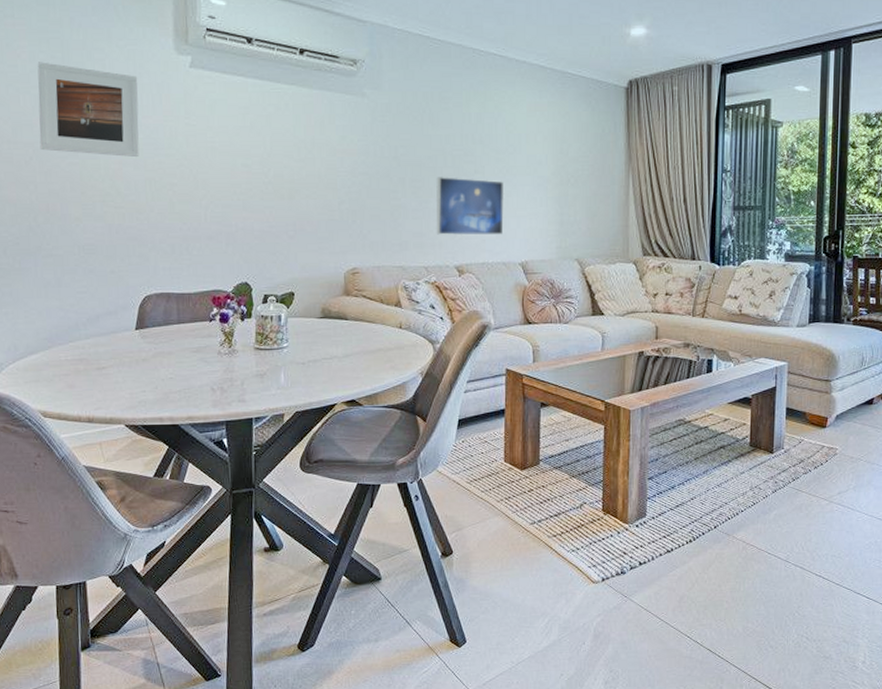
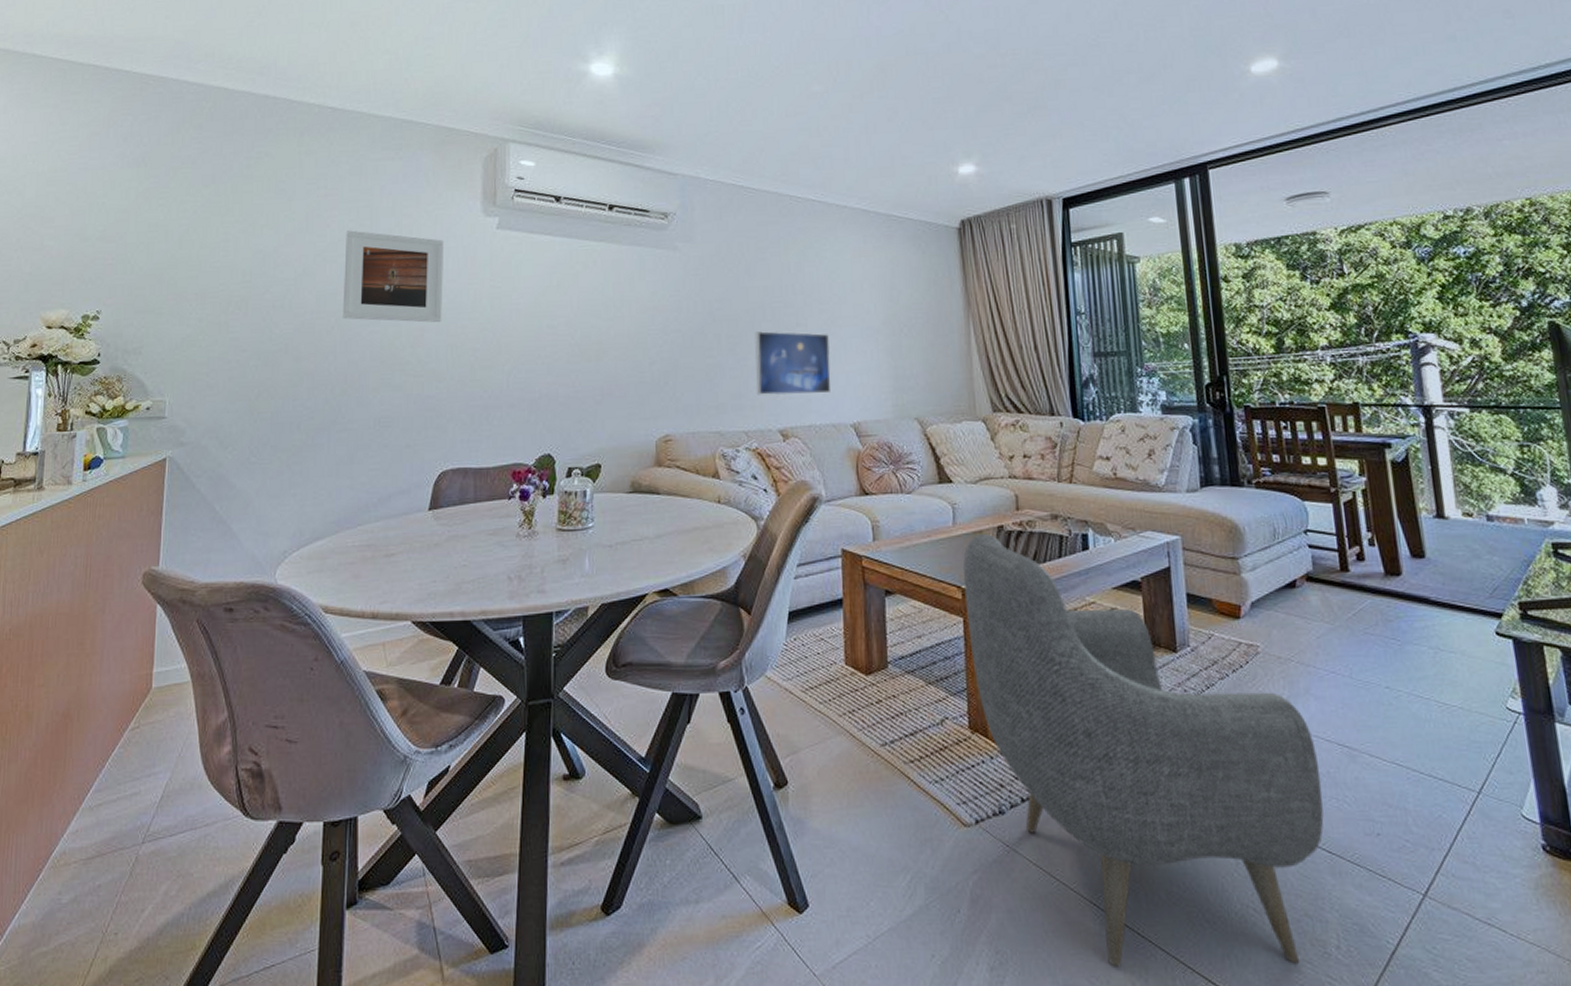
armchair: none [607,357,870,679] -> present [963,533,1324,967]

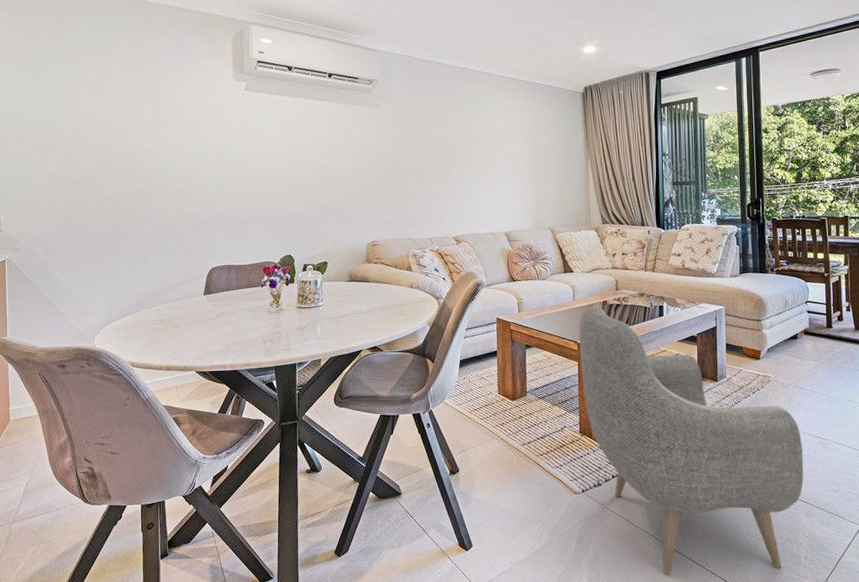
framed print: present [342,230,444,323] -> none [130,91,207,161]
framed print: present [755,331,832,396] -> none [436,167,491,213]

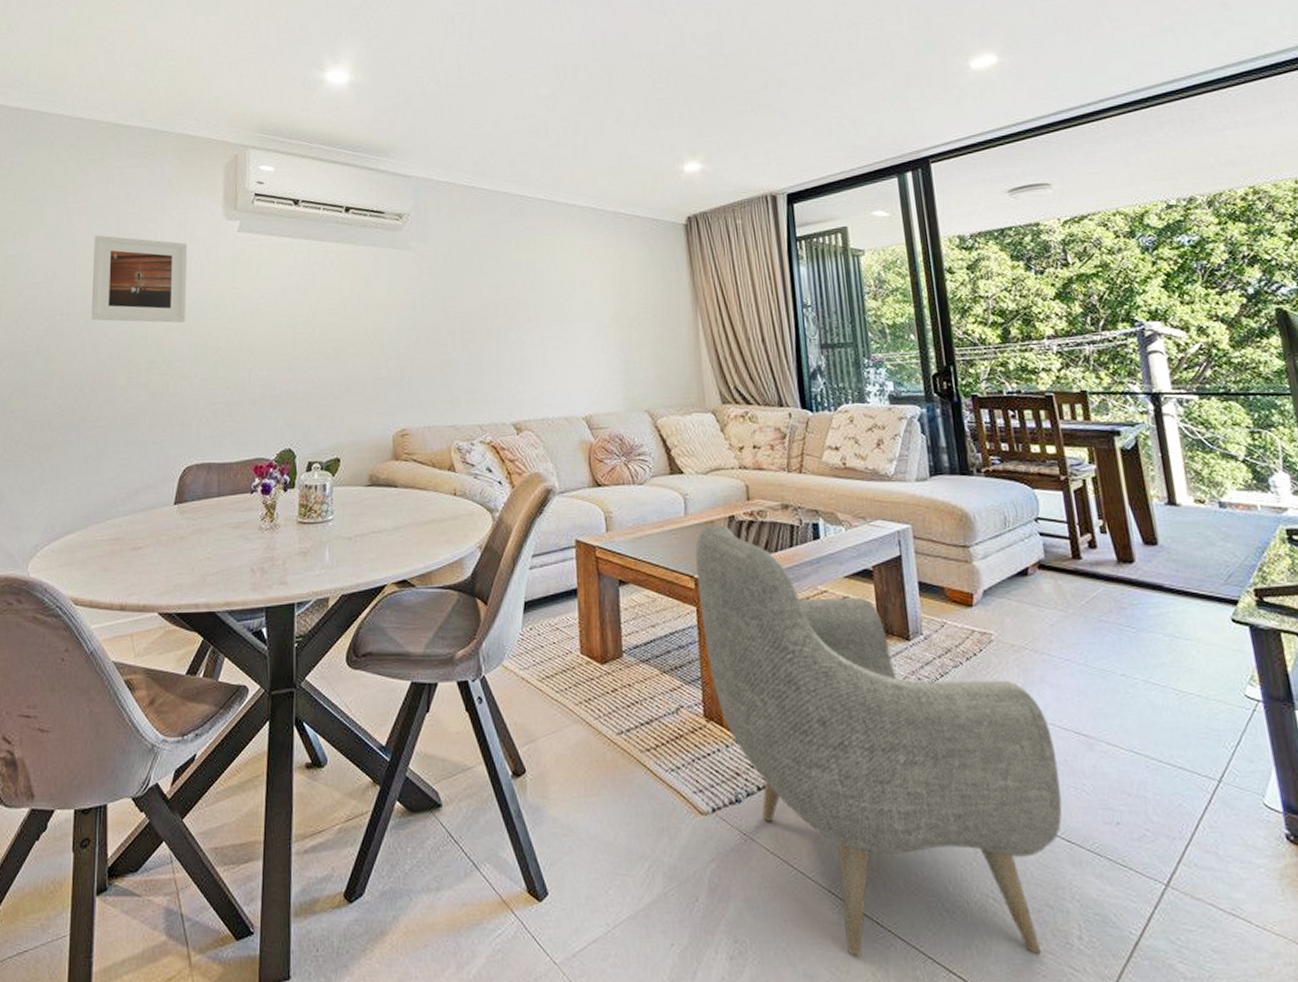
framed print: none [130,91,207,161] -> present [91,235,188,323]

